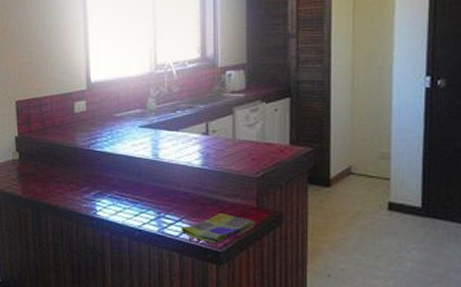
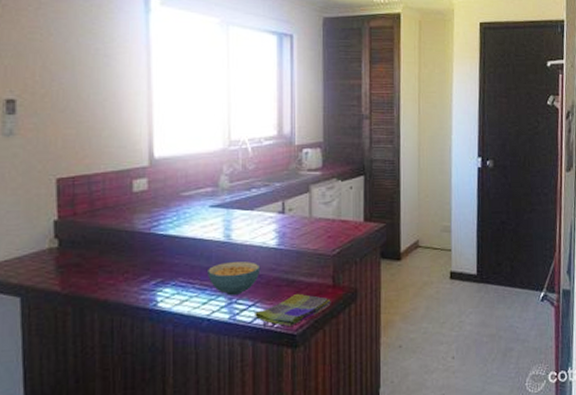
cereal bowl: none [139,179,186,210] -> present [208,261,261,295]

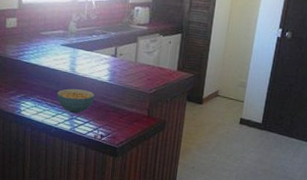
dish towel: present [255,293,331,327] -> none [88,118,145,142]

